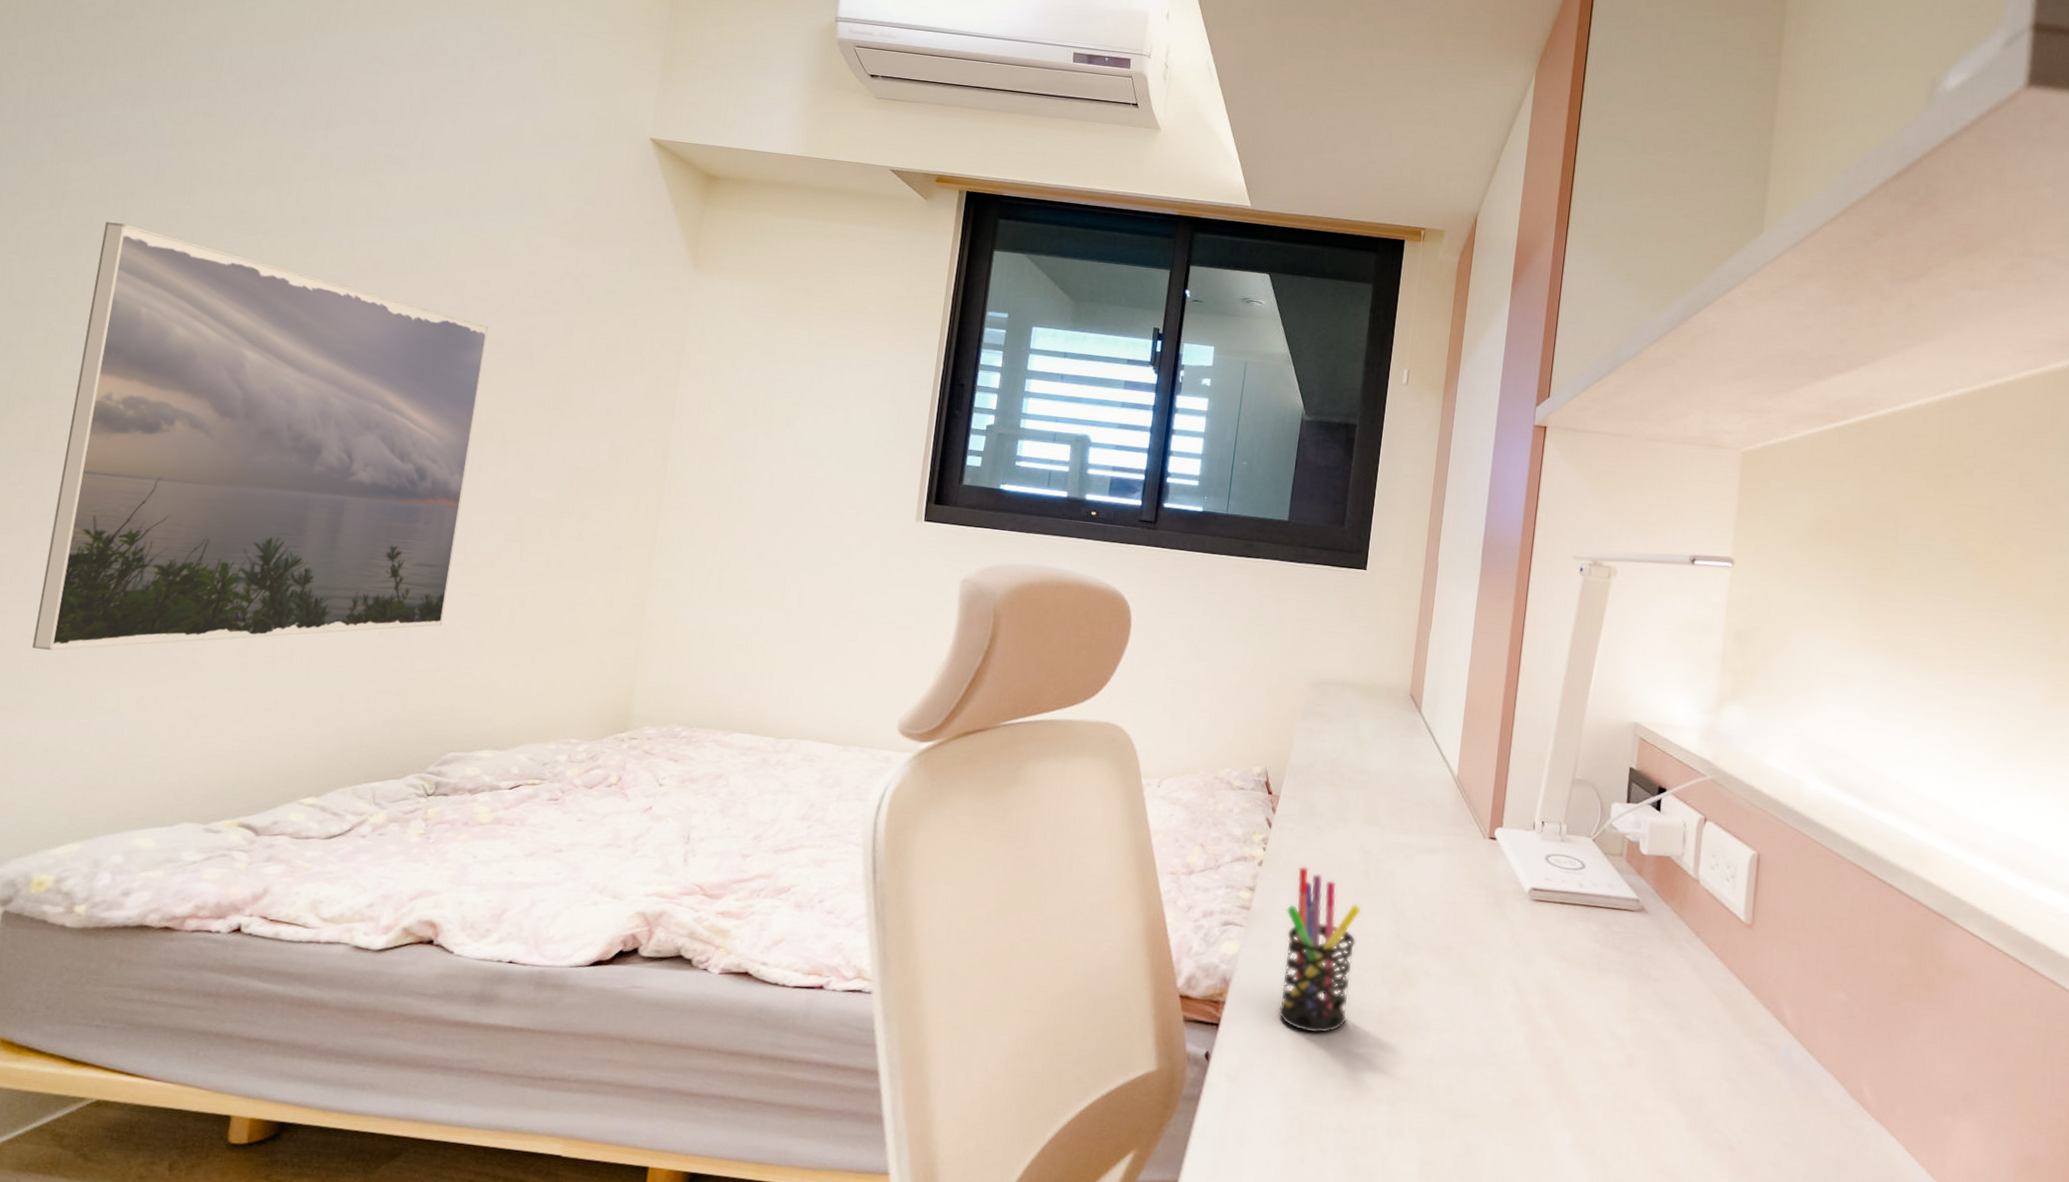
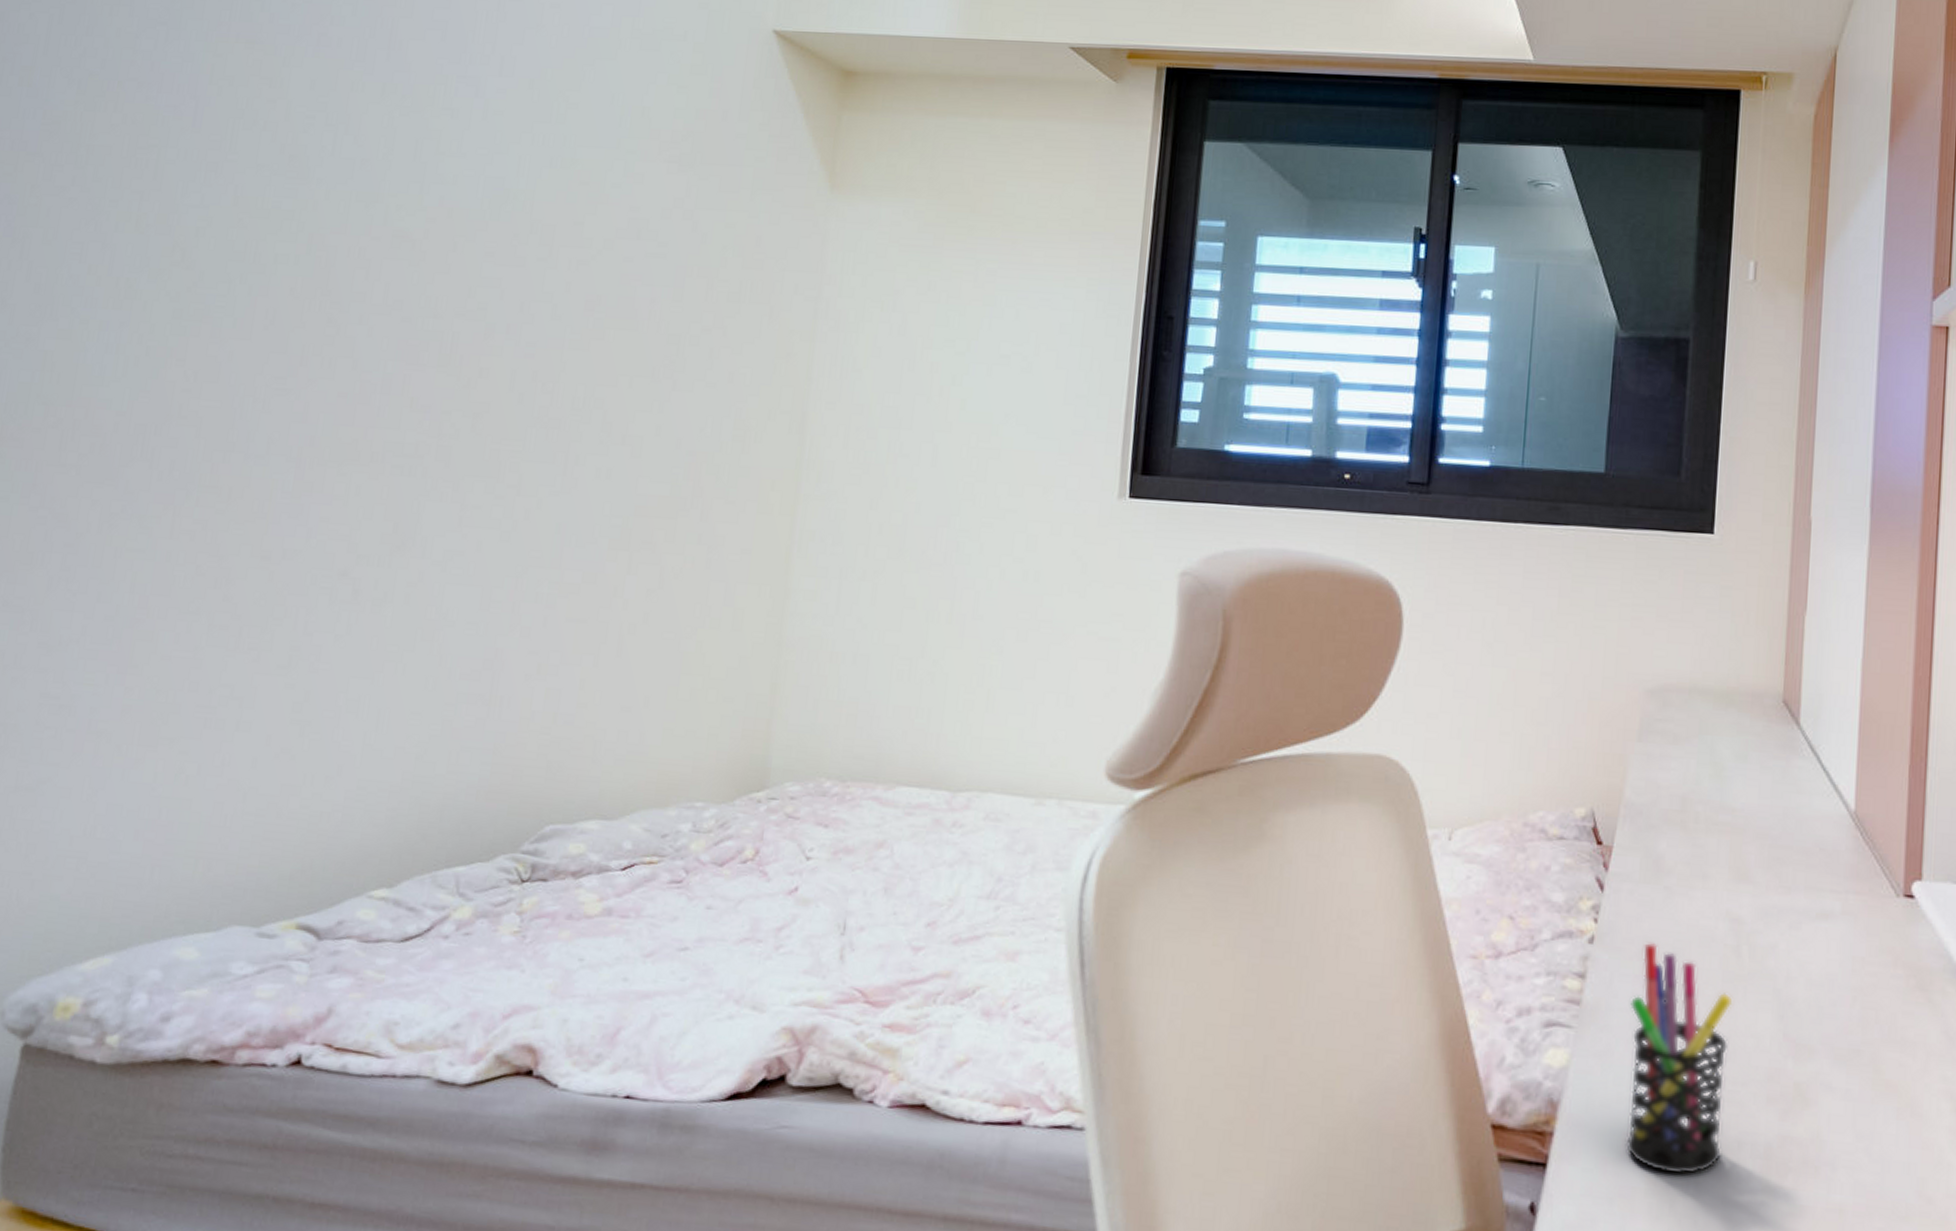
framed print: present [32,222,488,651] -> none [55,180,584,713]

